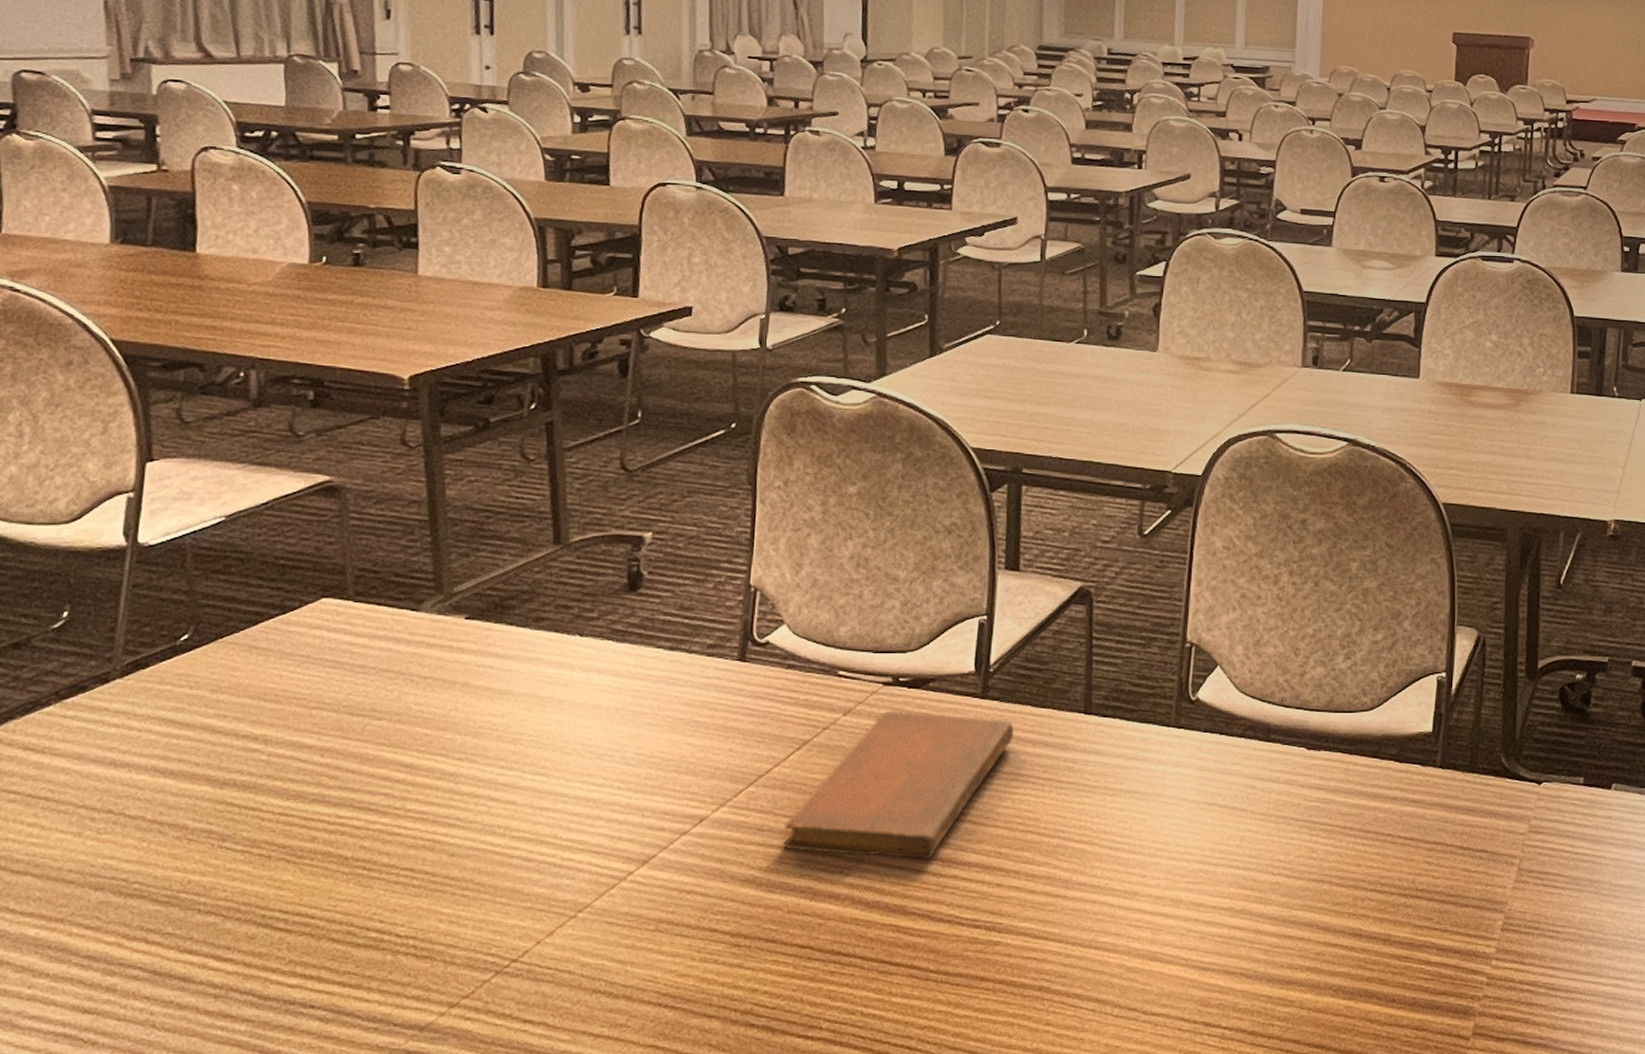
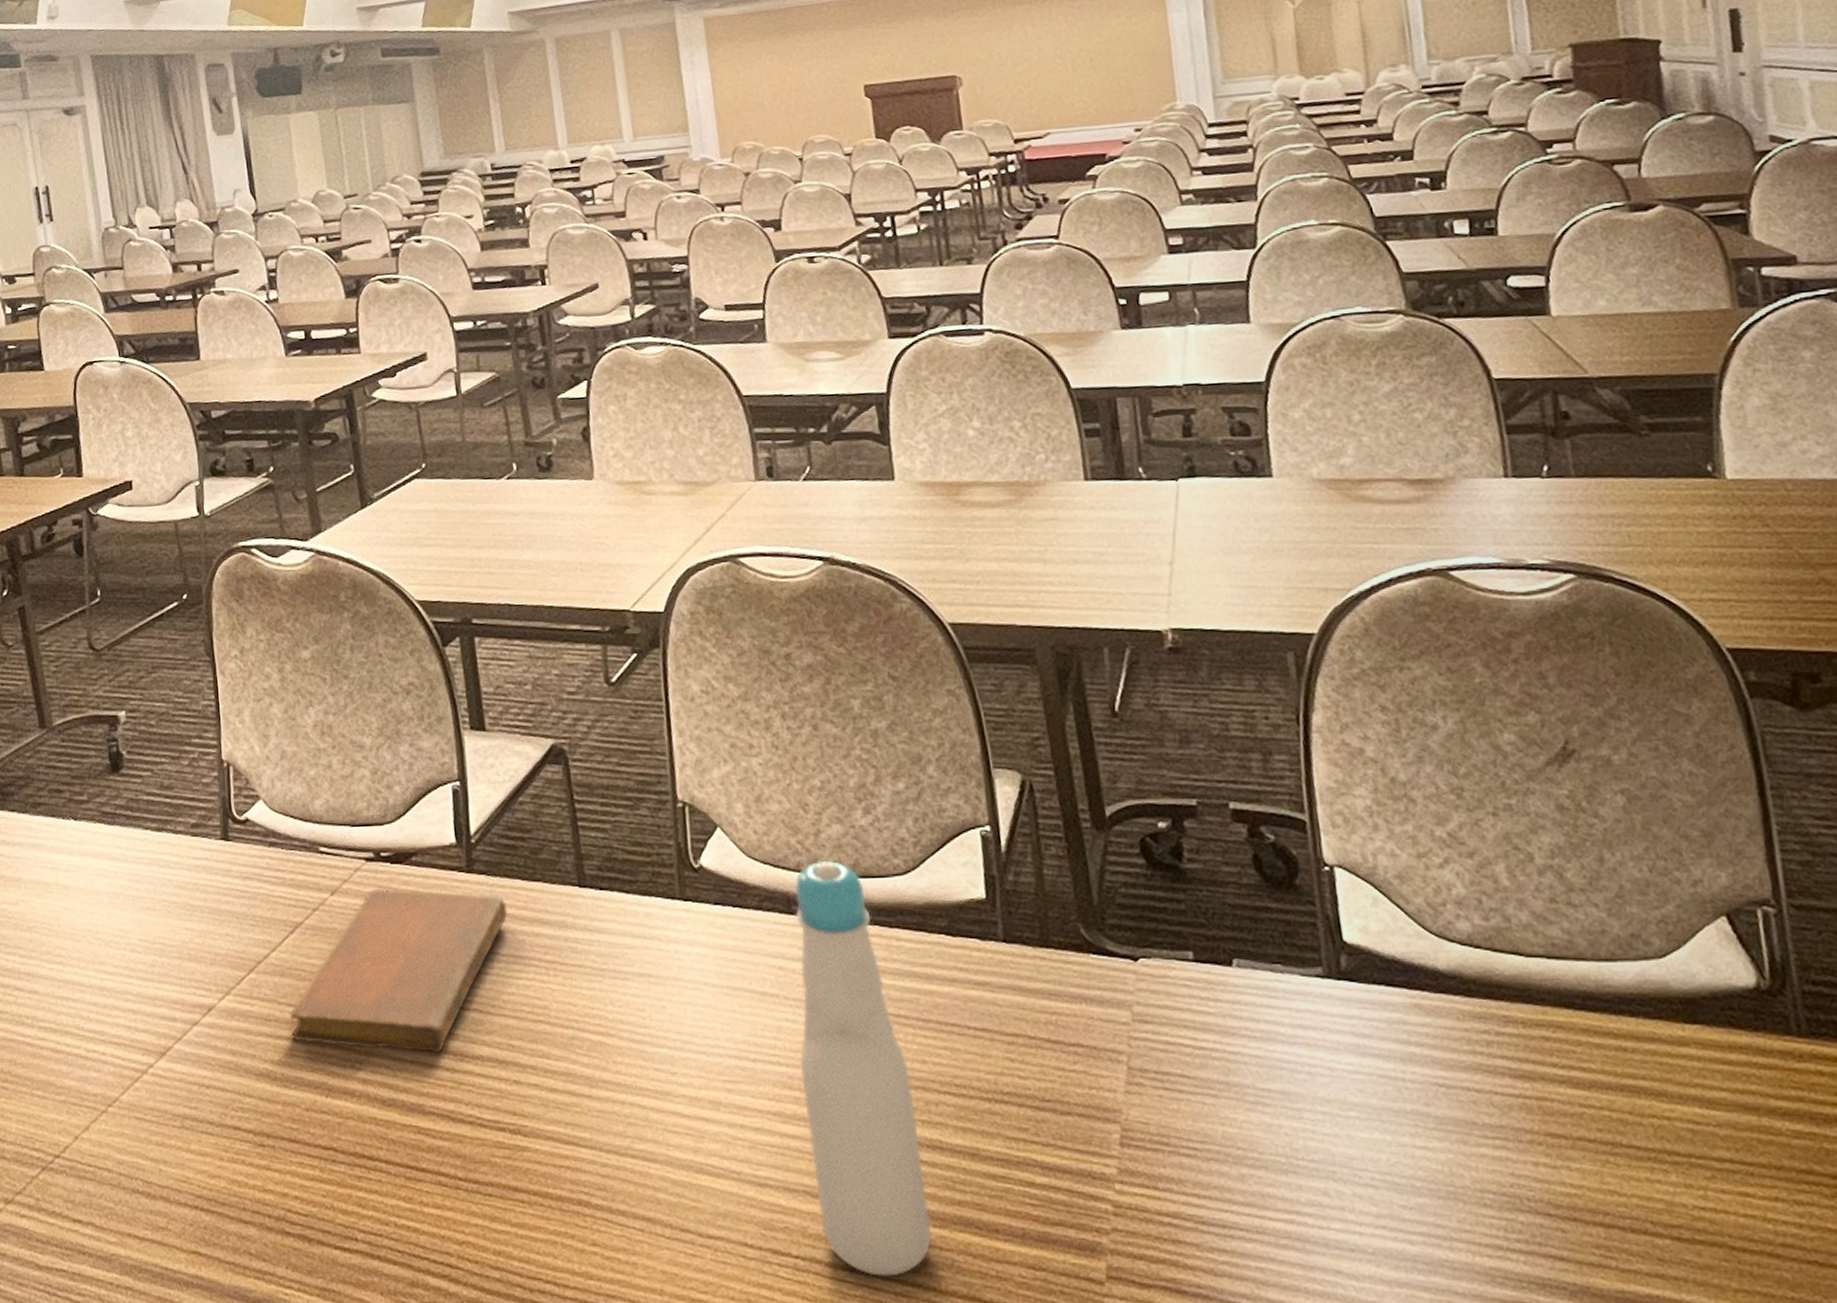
bottle: none [1250,696,1346,1041] -> present [794,860,932,1277]

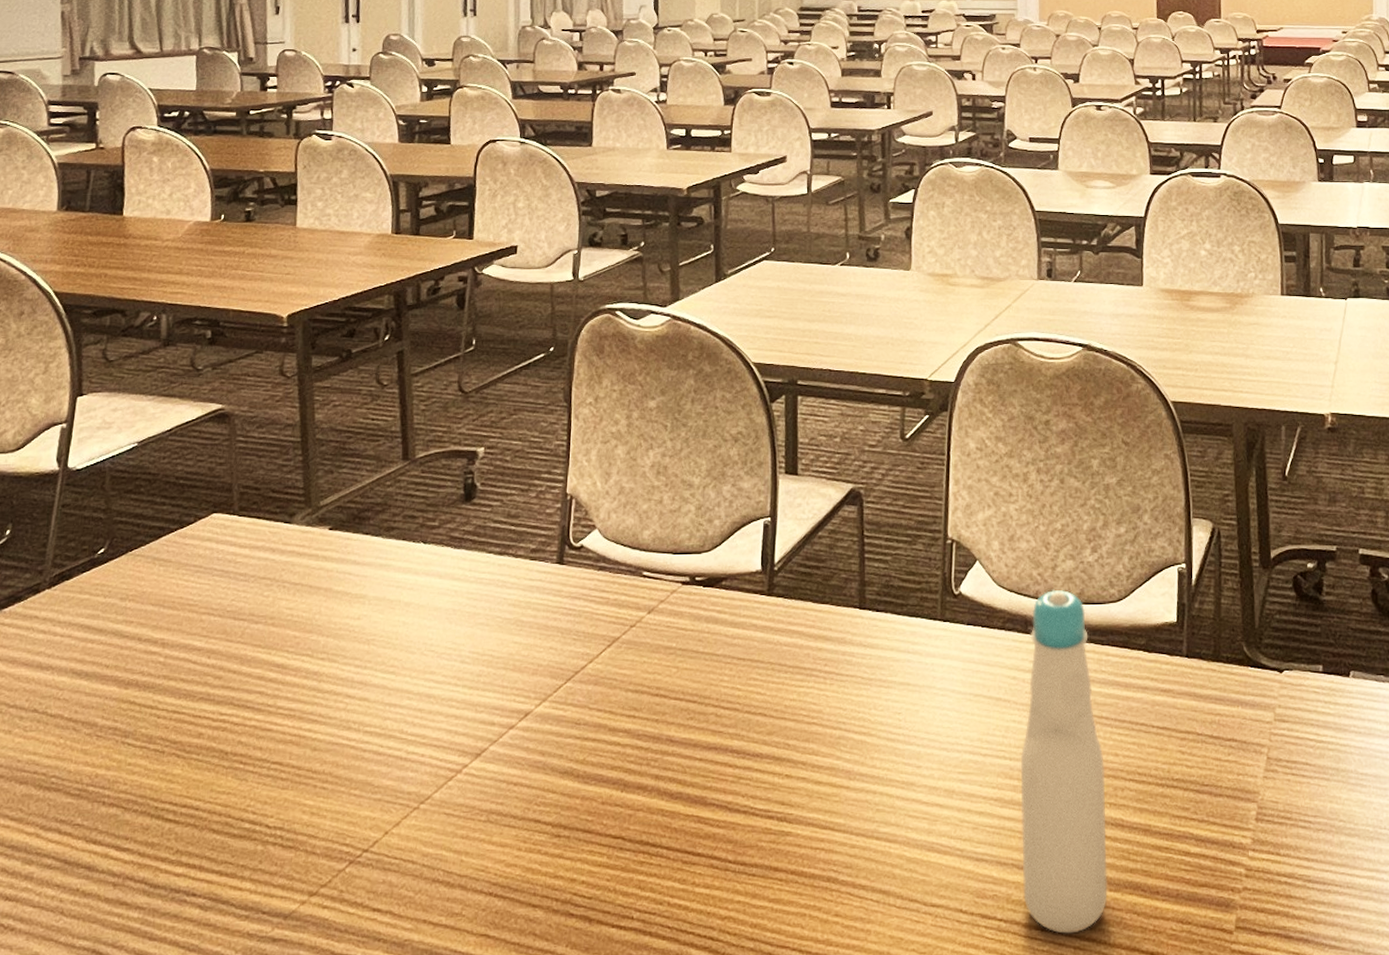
notebook: present [290,889,507,1054] -> none [596,609,797,752]

